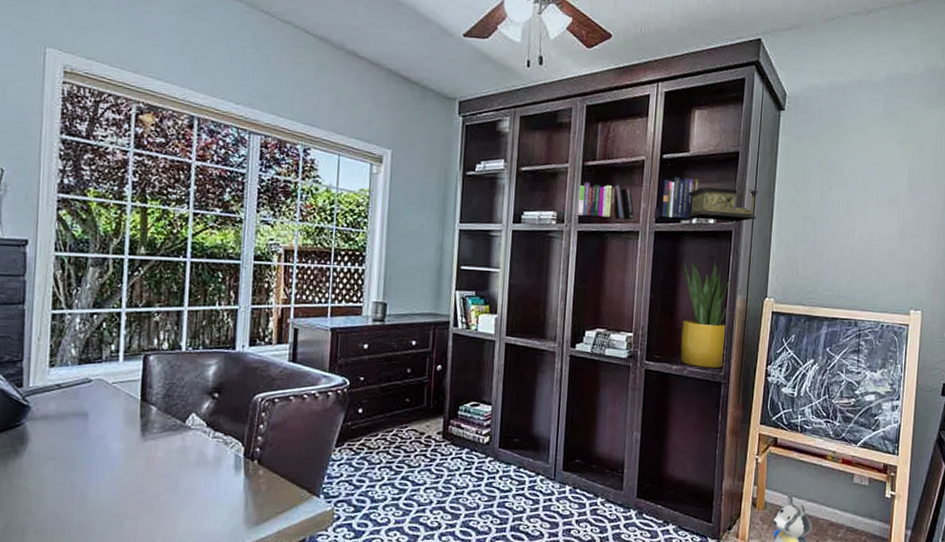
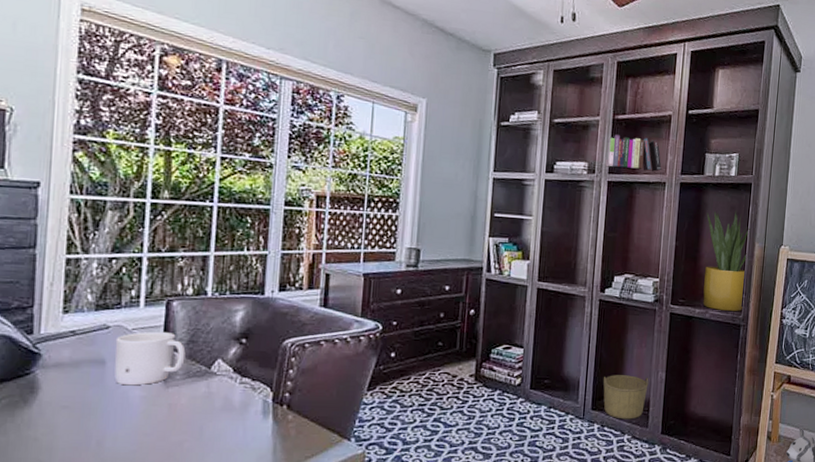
mug: none [96,385,162,439] -> present [114,331,186,386]
basket: none [574,434,623,482] -> present [603,375,649,420]
books: present [653,177,698,221] -> none [679,131,721,174]
decorative box: present [687,186,758,222] -> none [710,141,776,175]

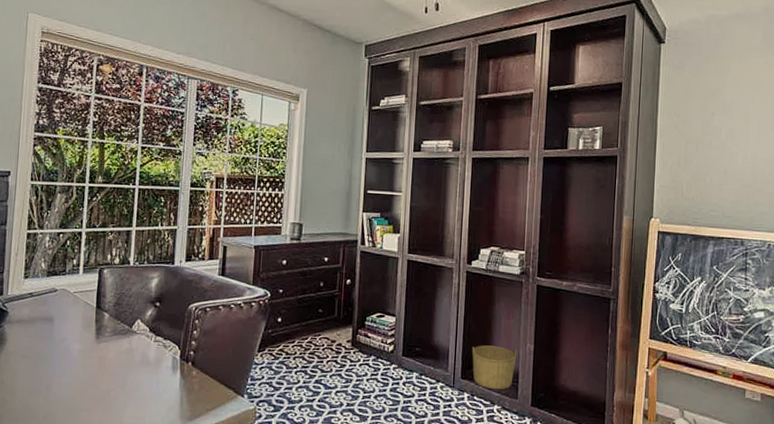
mug: present [114,331,186,386] -> none [60,294,113,341]
books: present [605,134,662,172] -> none [470,113,525,147]
planter: present [702,210,750,312] -> none [570,183,617,285]

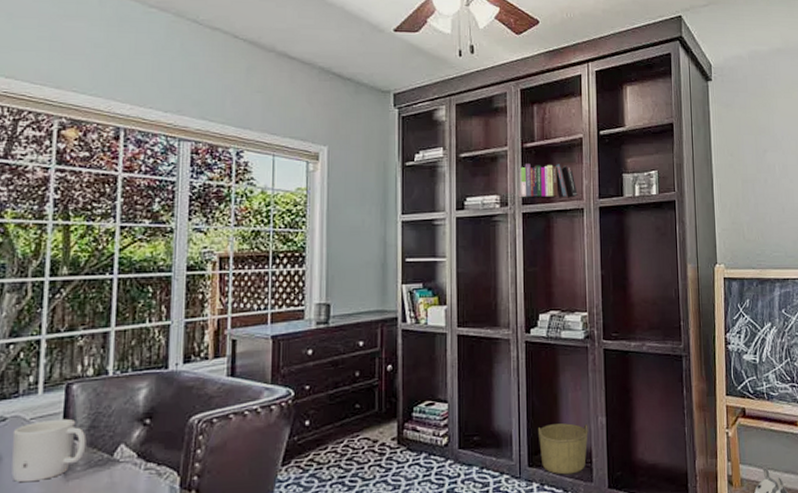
mug: none [60,294,113,341] -> present [11,418,87,483]
books: none [470,113,525,147] -> present [518,164,578,199]

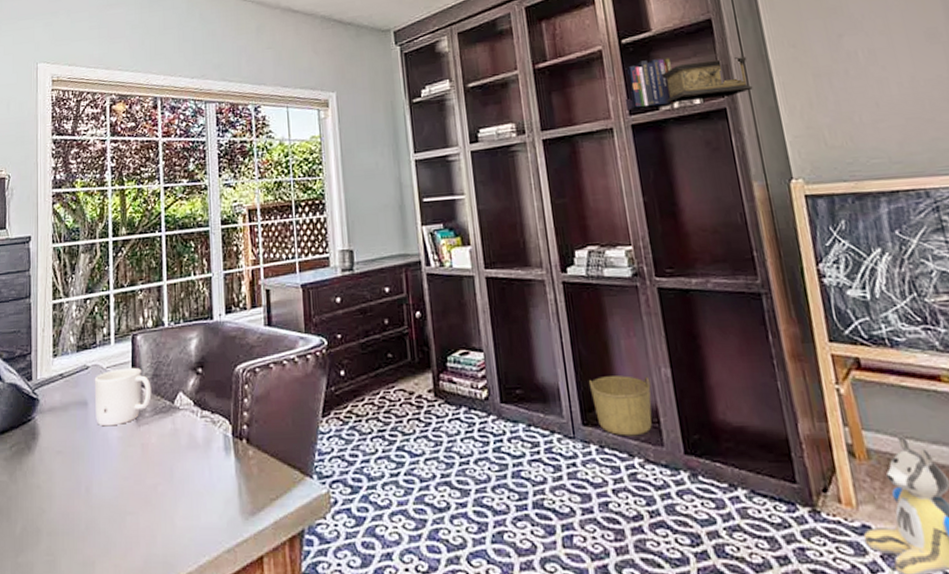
books: present [518,164,578,199] -> none [532,80,604,124]
books: none [596,152,638,194] -> present [624,58,677,111]
decorative box: none [629,158,697,192] -> present [661,56,753,104]

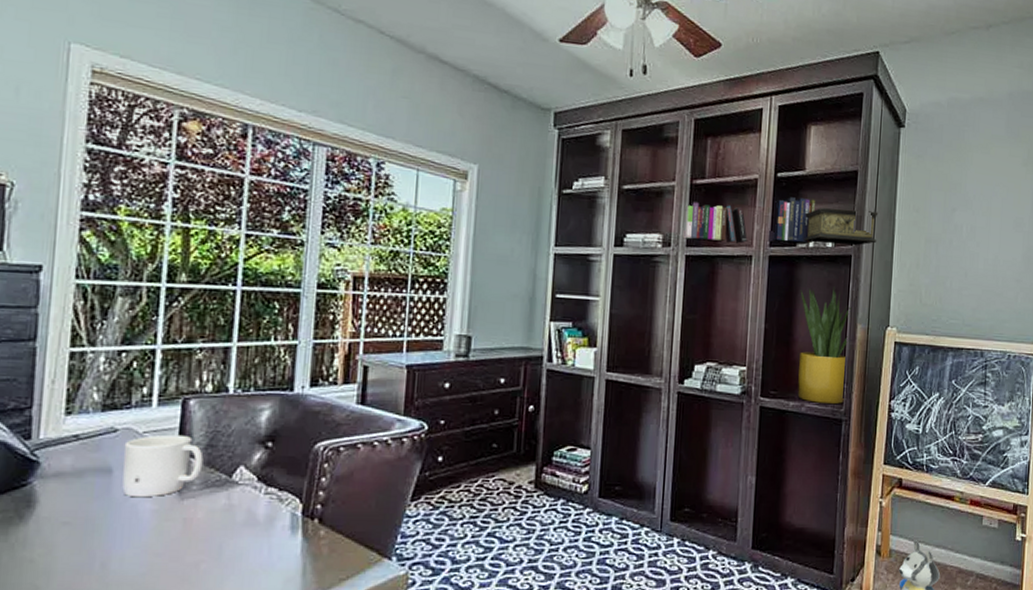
books: none [532,80,604,124] -> present [683,202,748,244]
basket: present [588,375,653,437] -> none [683,480,737,532]
planter: none [675,145,759,278] -> present [797,286,851,405]

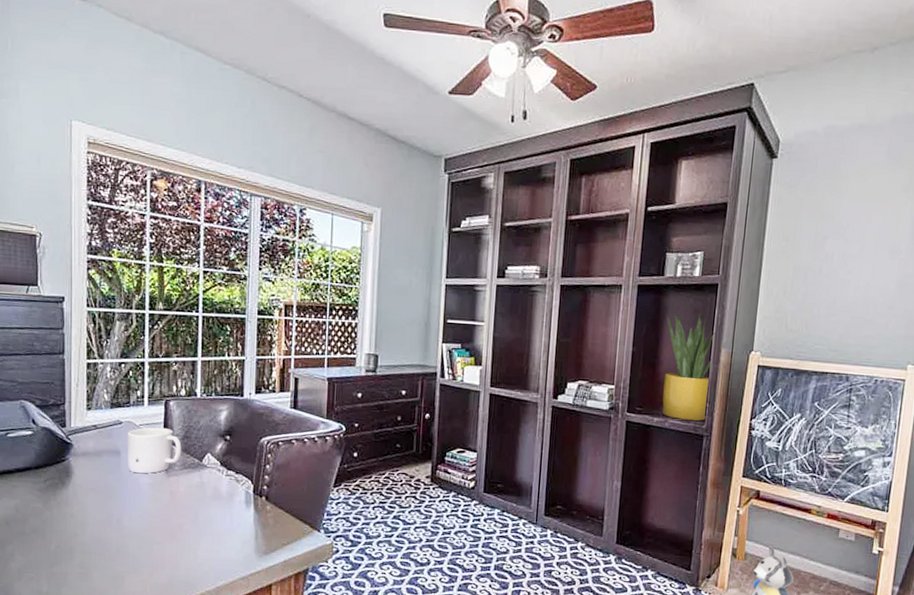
books: present [683,202,748,244] -> none [558,236,618,274]
books: present [767,197,815,245] -> none [637,229,684,274]
decorative box: present [803,207,879,246] -> none [671,238,747,275]

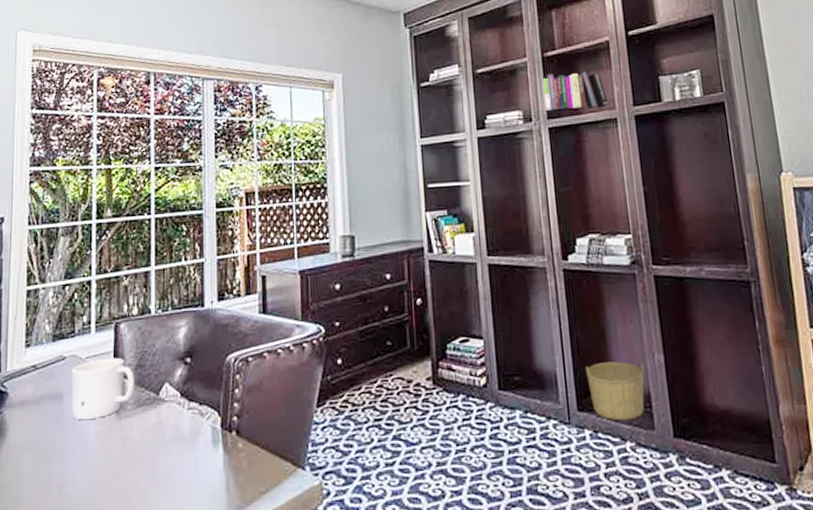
basket: none [556,482,604,528] -> present [585,361,645,421]
books: none [558,236,618,274] -> present [540,70,609,113]
planter: present [661,313,716,422] -> none [675,137,749,266]

